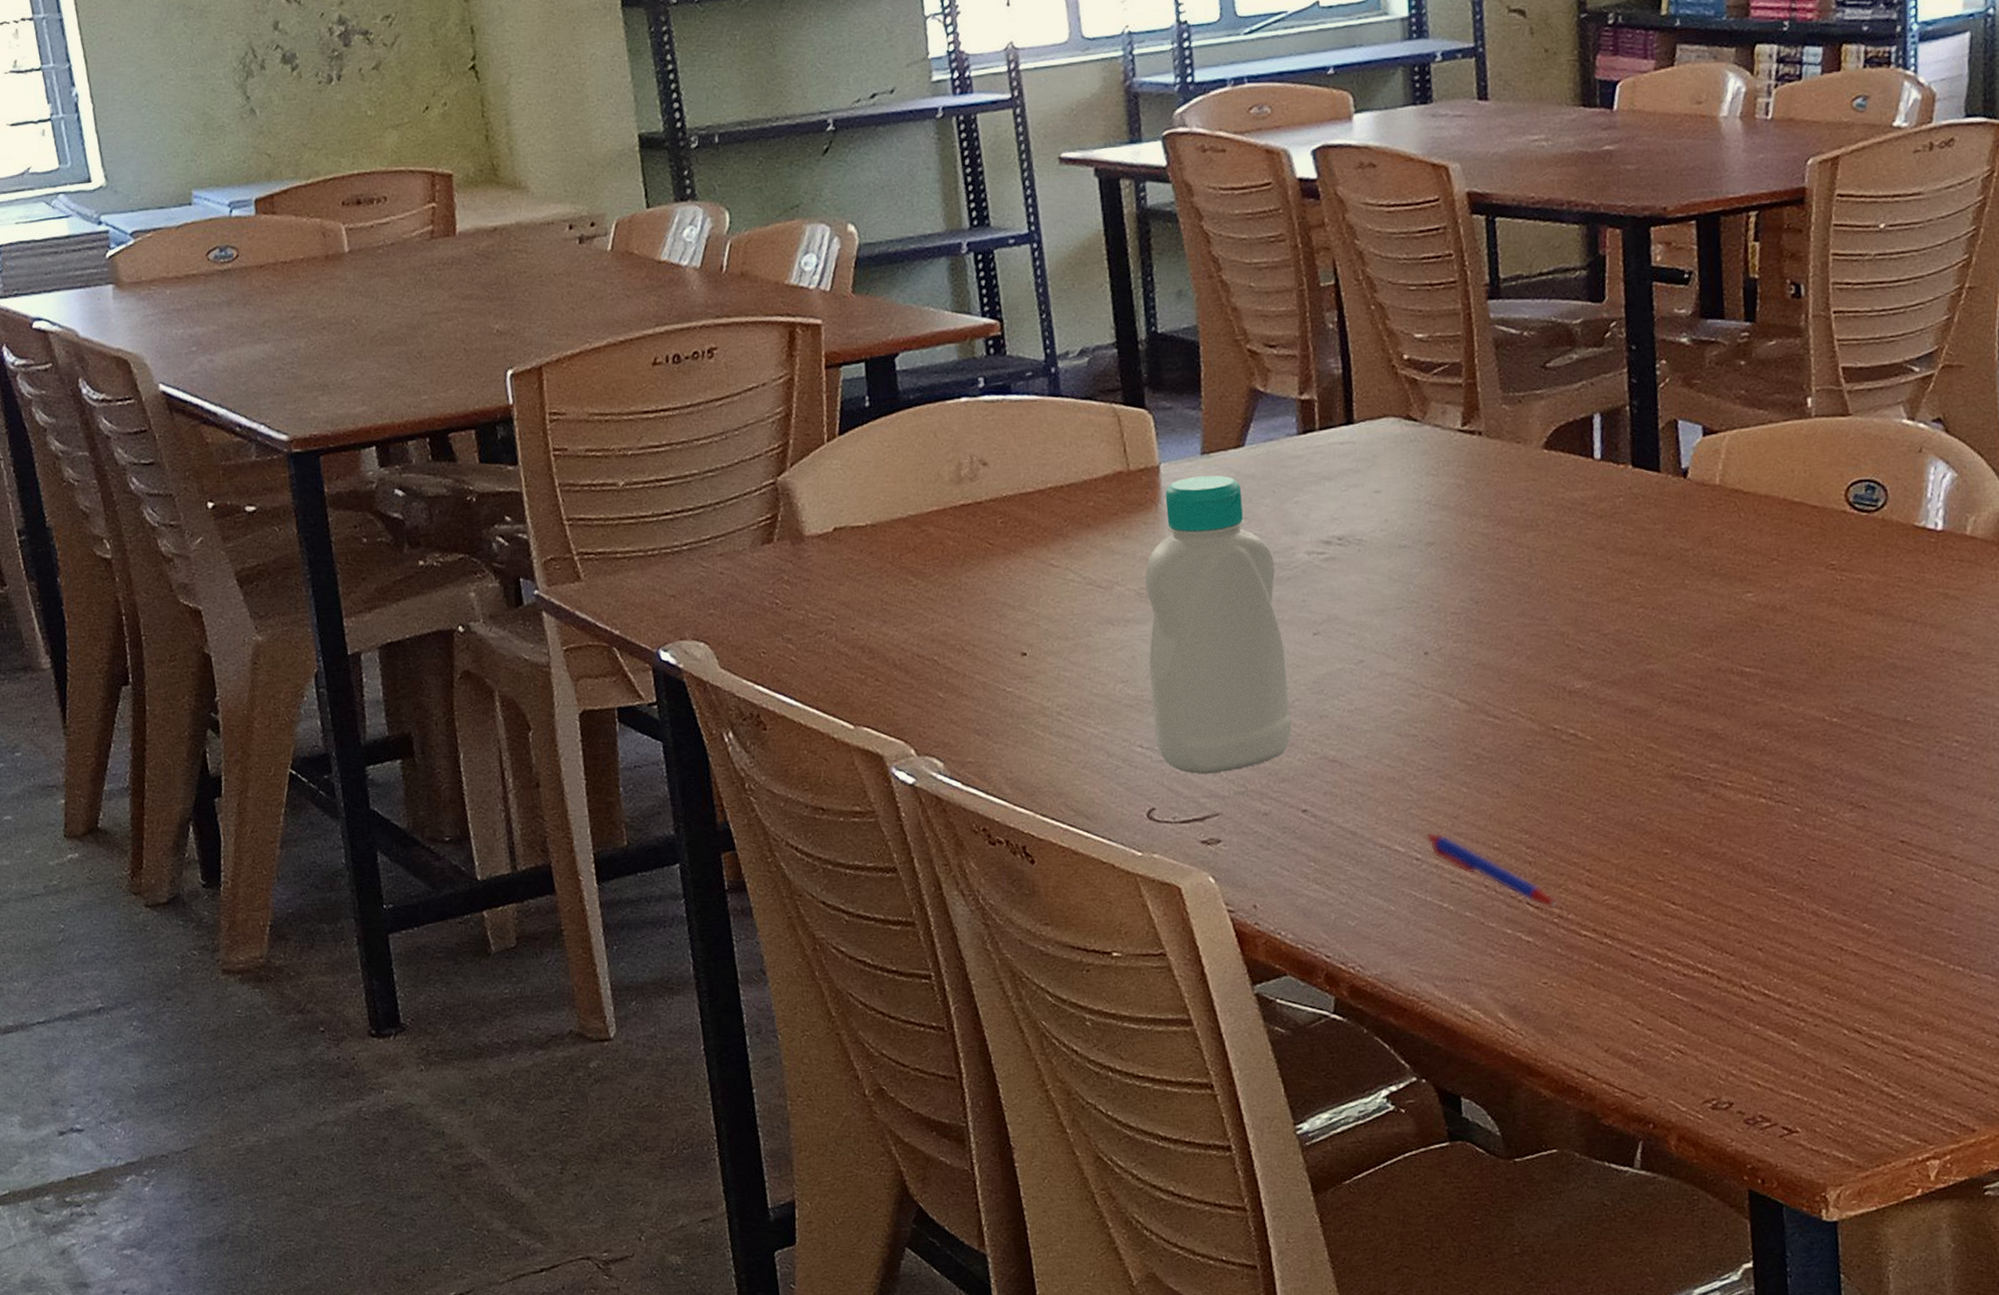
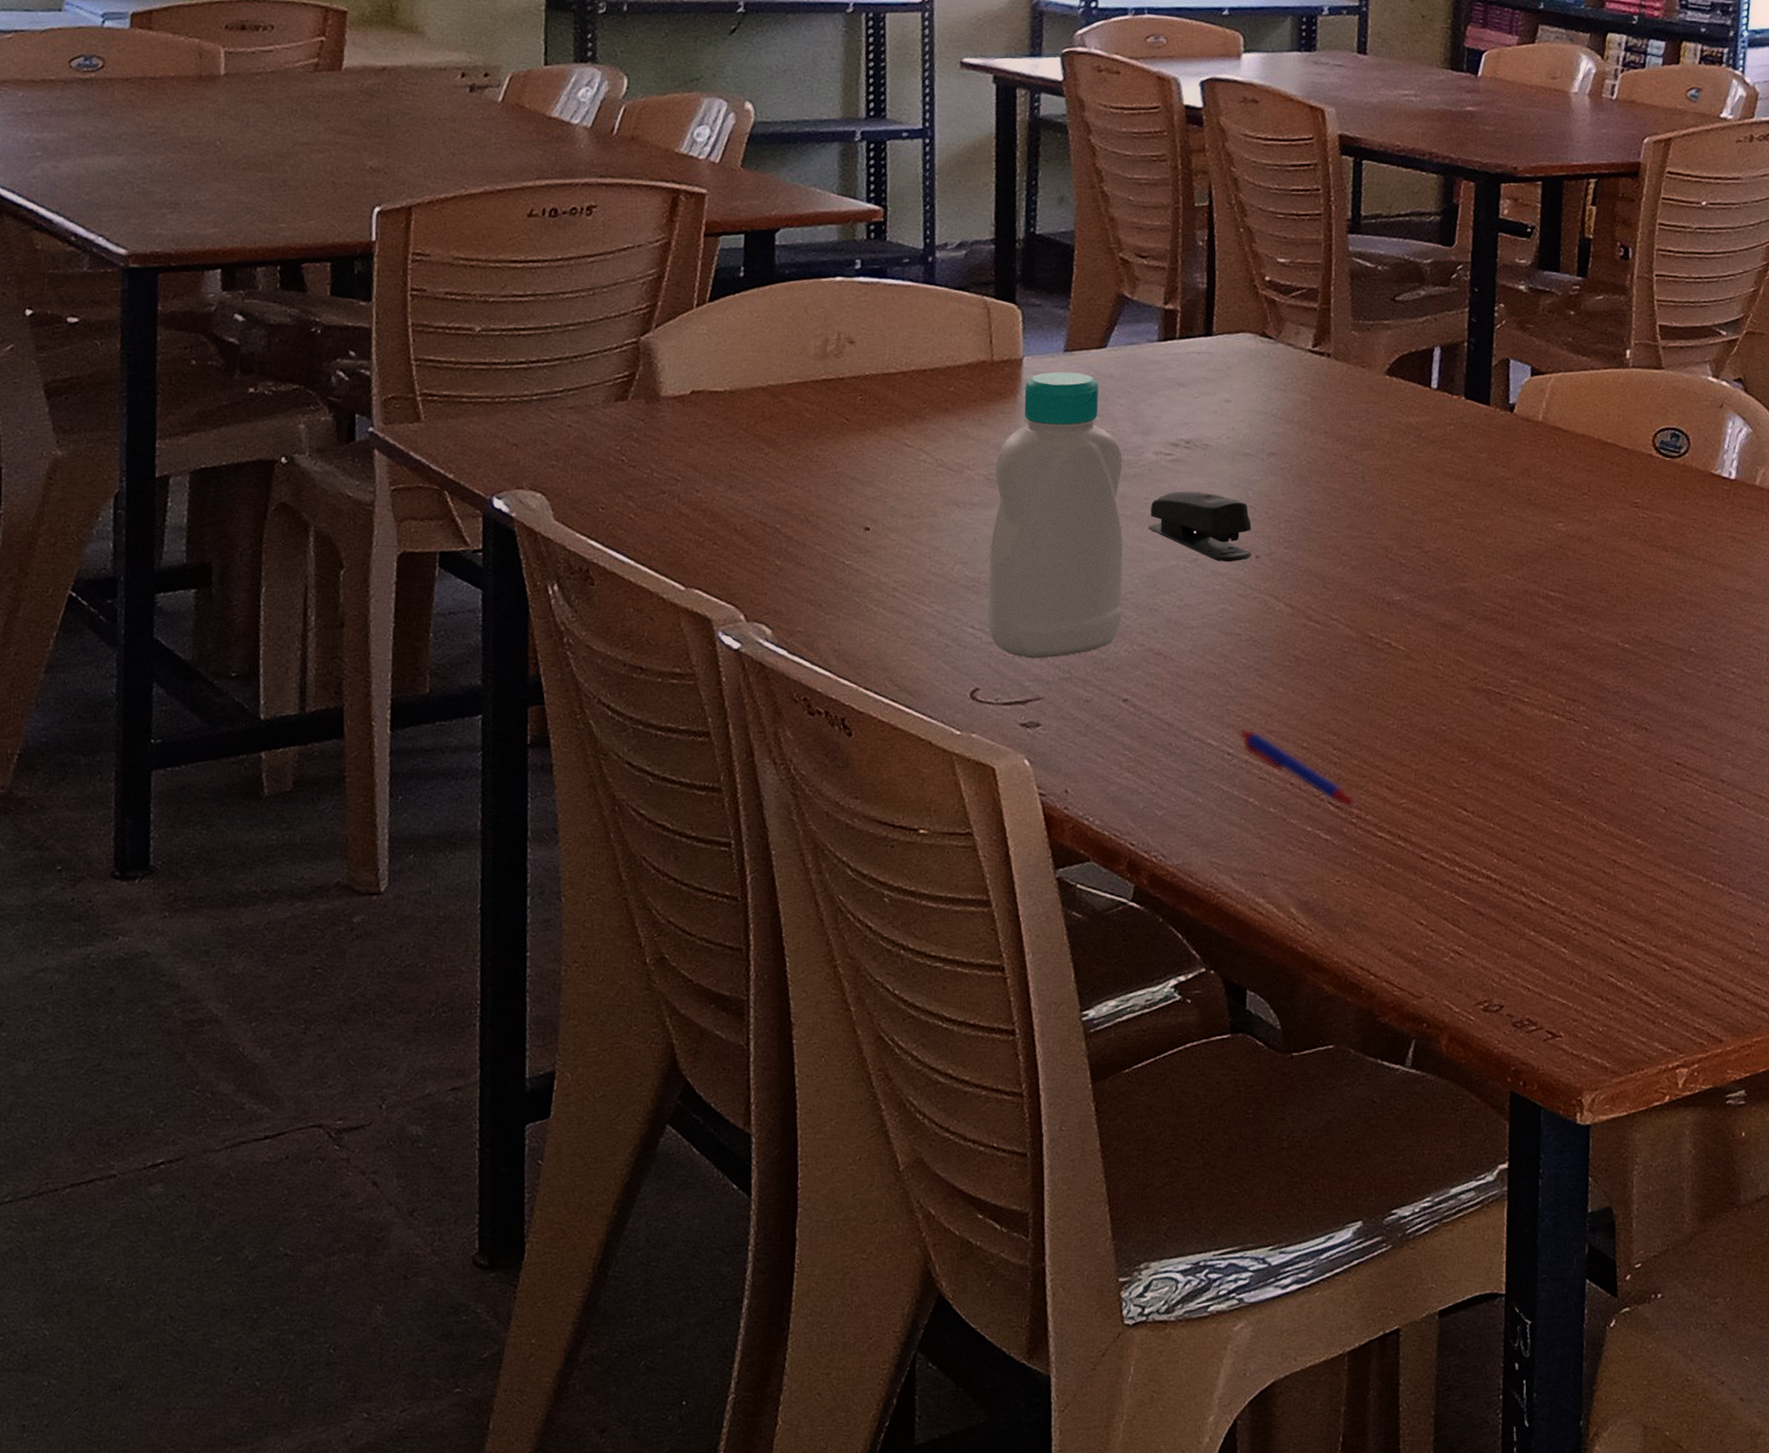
stapler: none [1308,589,1420,662] -> present [1148,491,1252,562]

